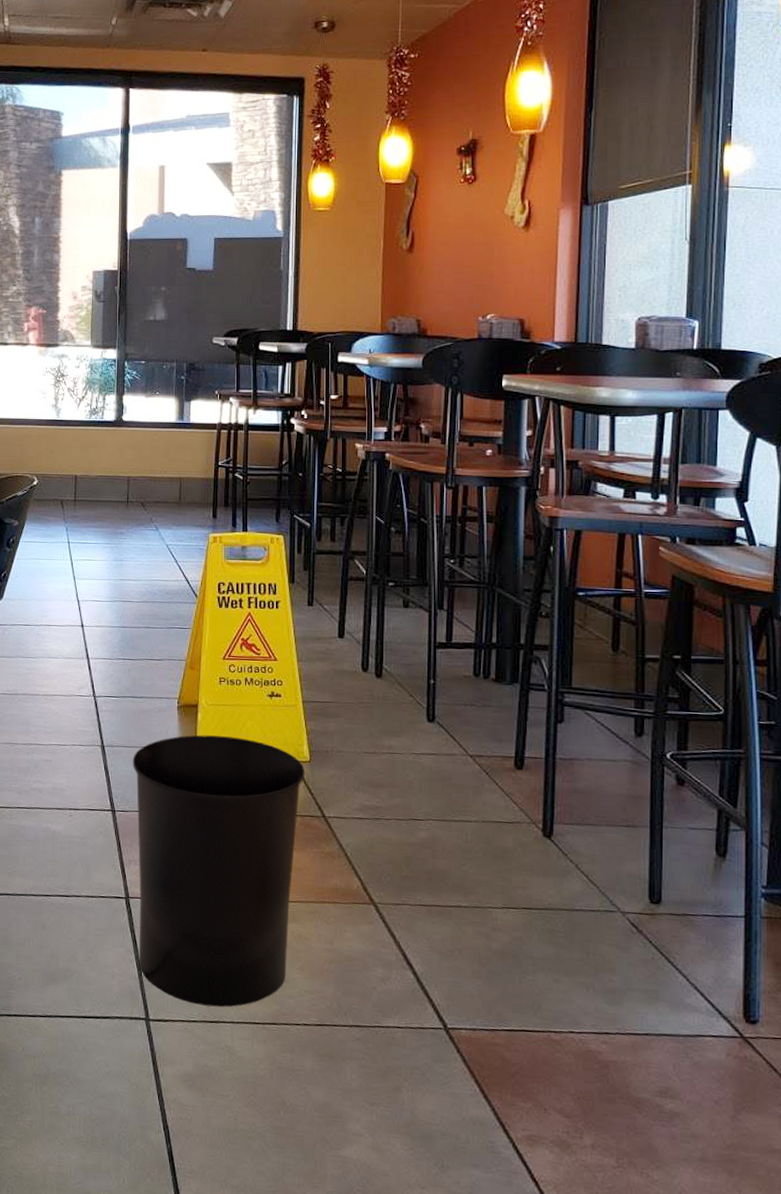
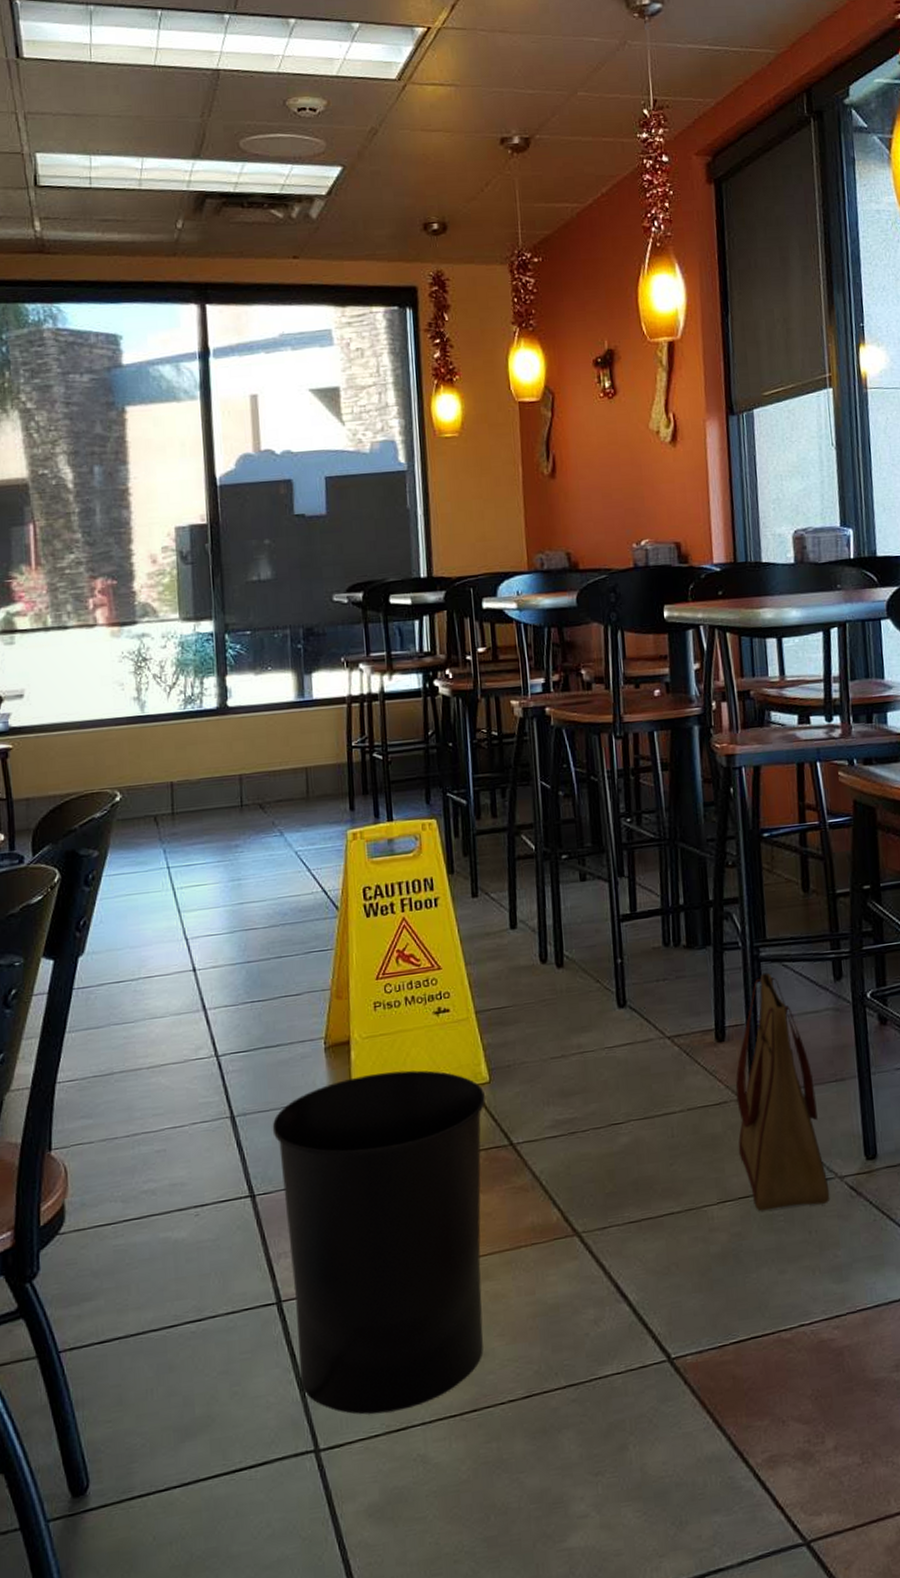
shopping bag: none [526,716,611,932] -> present [735,972,830,1212]

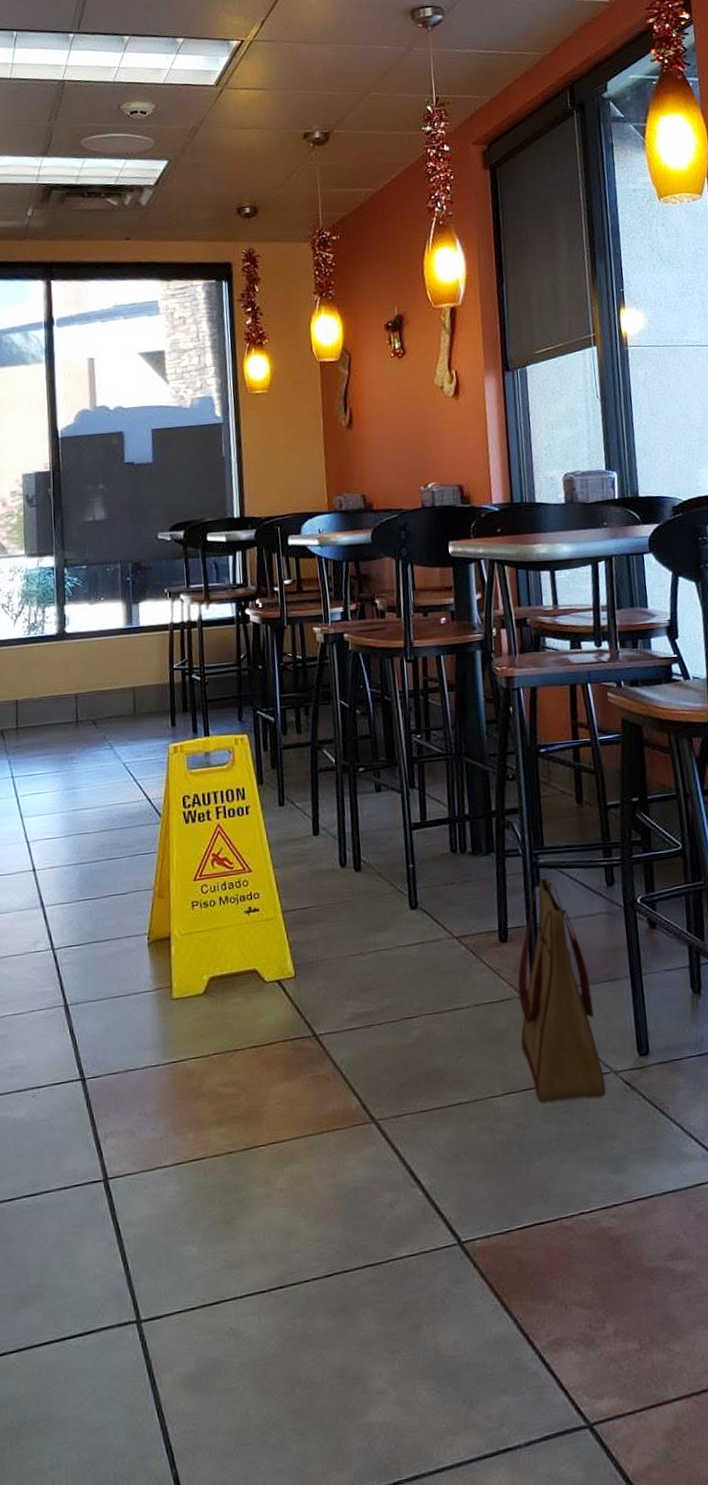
waste bin: present [272,1070,485,1415] -> none [101,965,291,1288]

